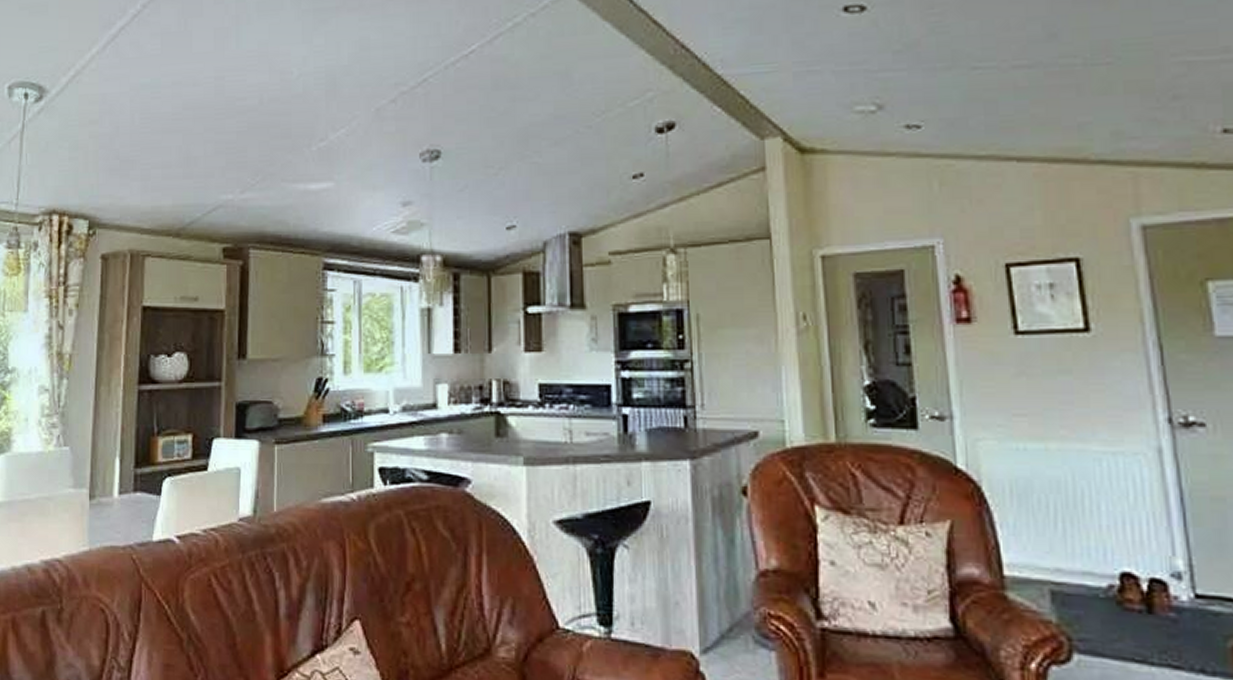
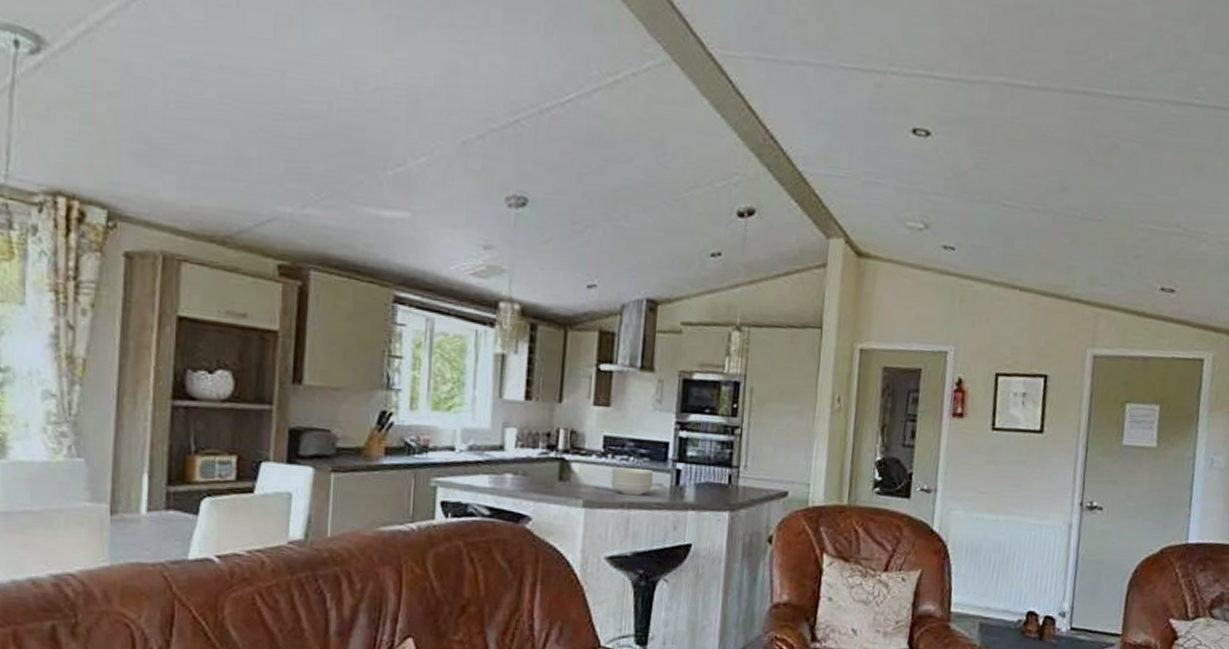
bowl: none [551,416,598,448] -> present [611,467,654,496]

